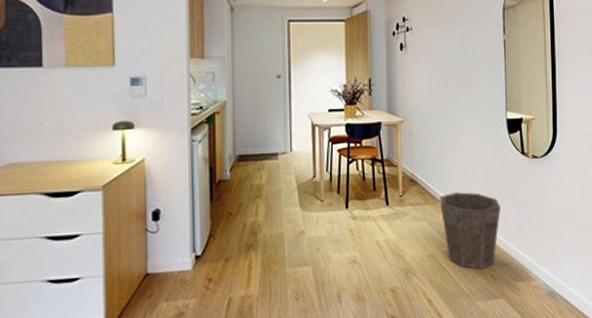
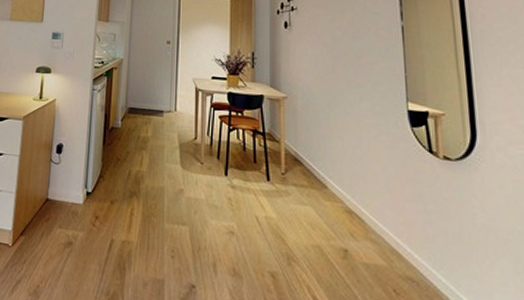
waste bin: present [440,192,501,269] -> none [327,181,404,278]

